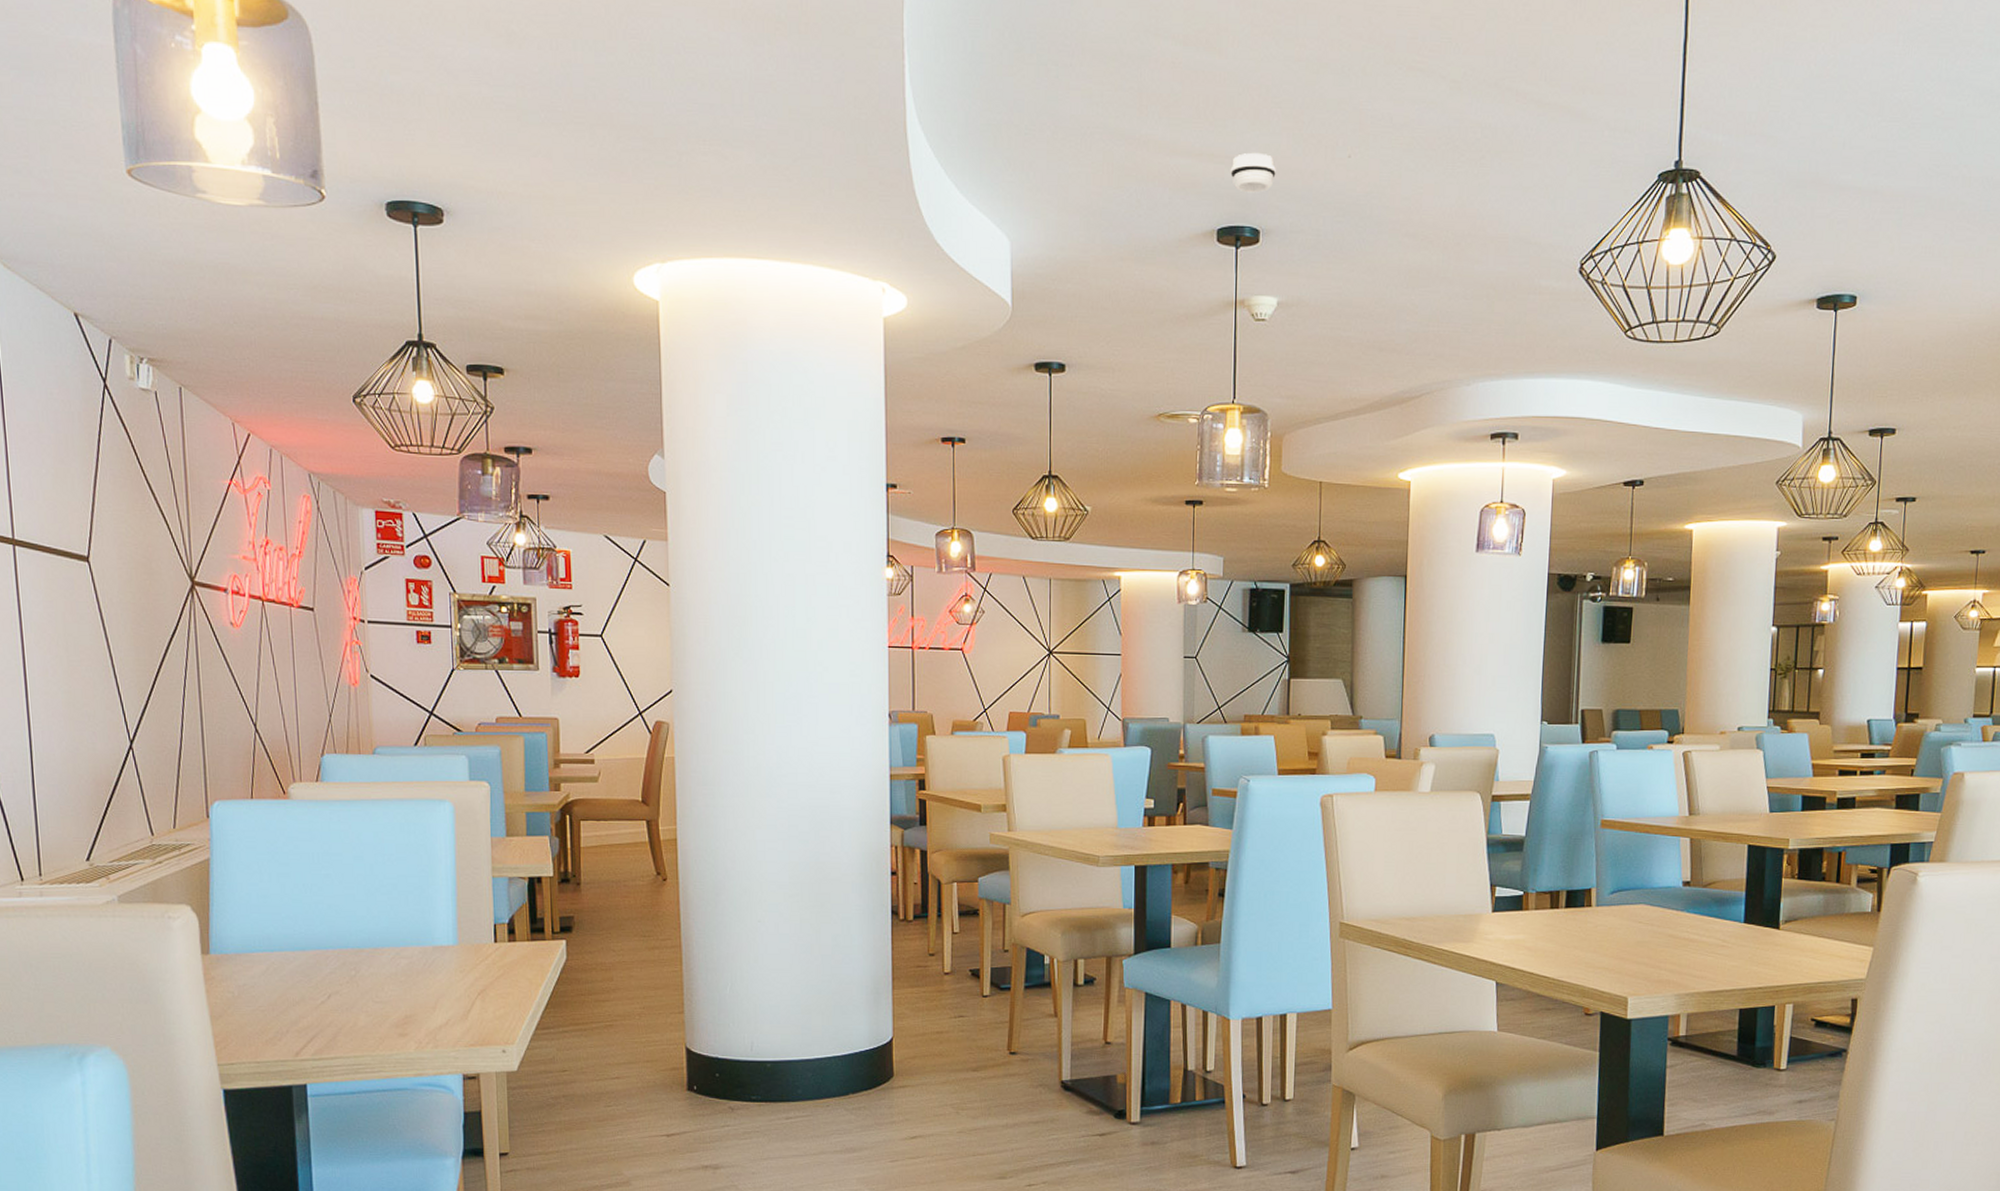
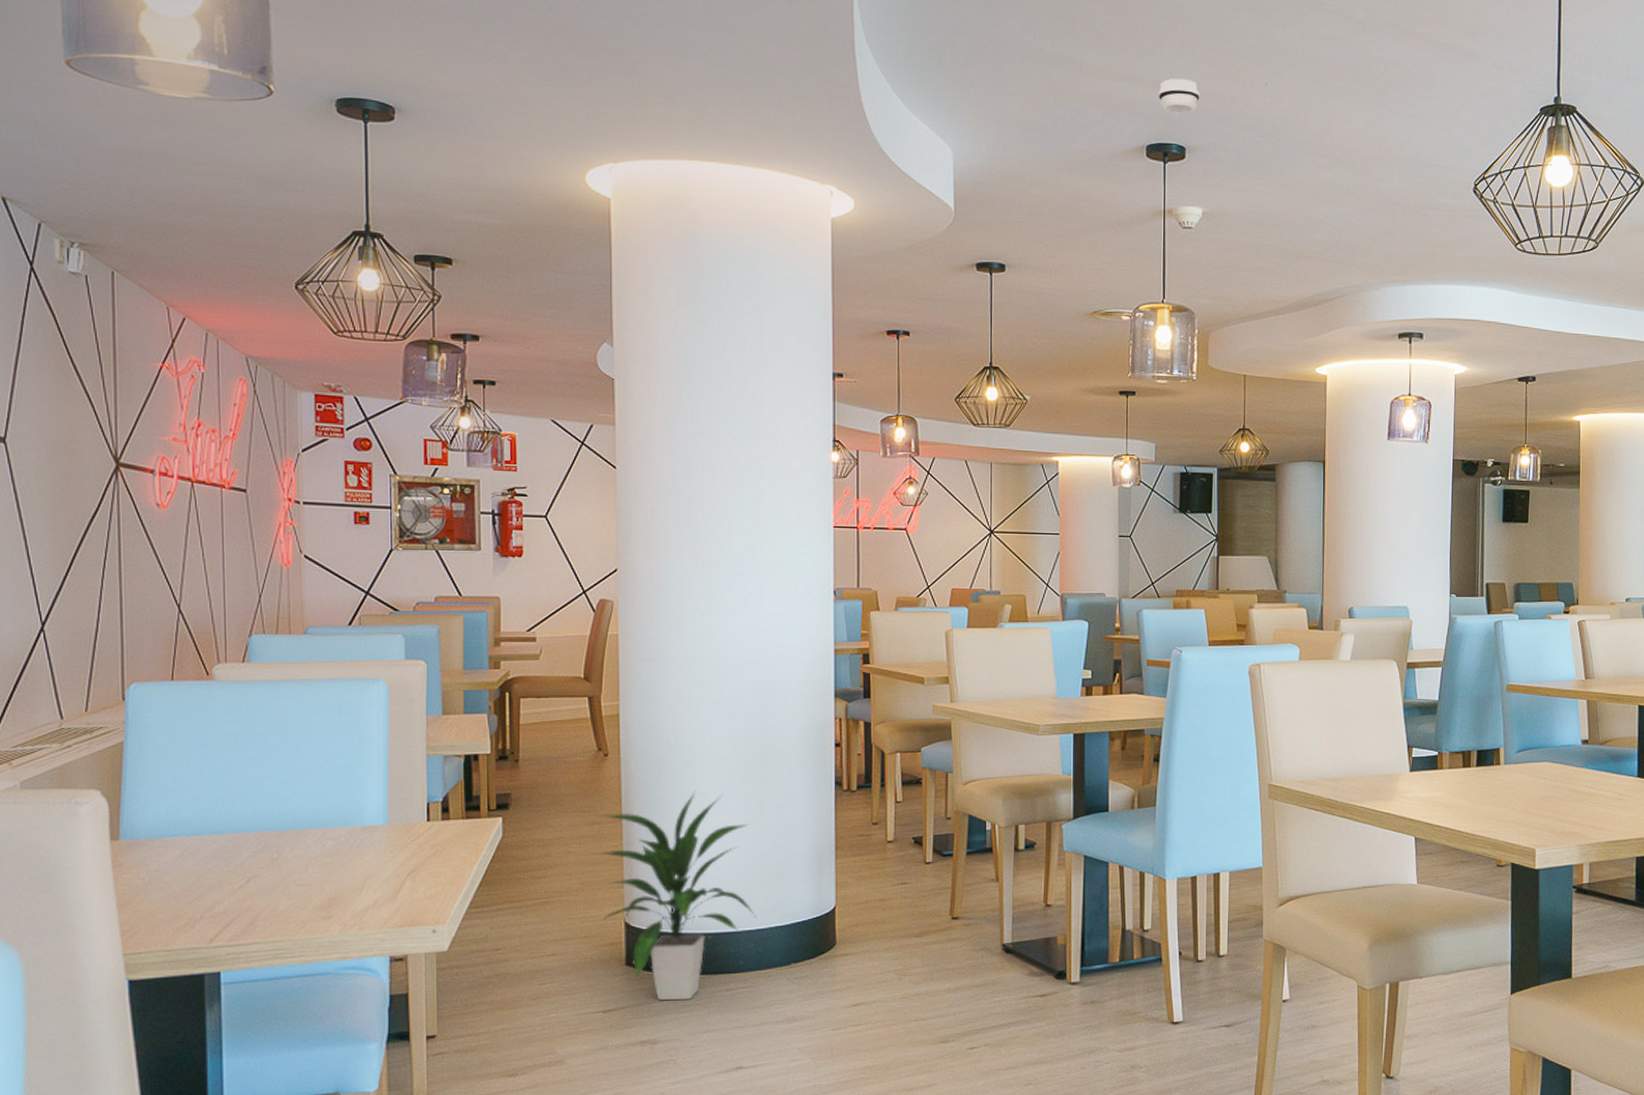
indoor plant: none [654,917,816,1126] -> present [593,791,758,1000]

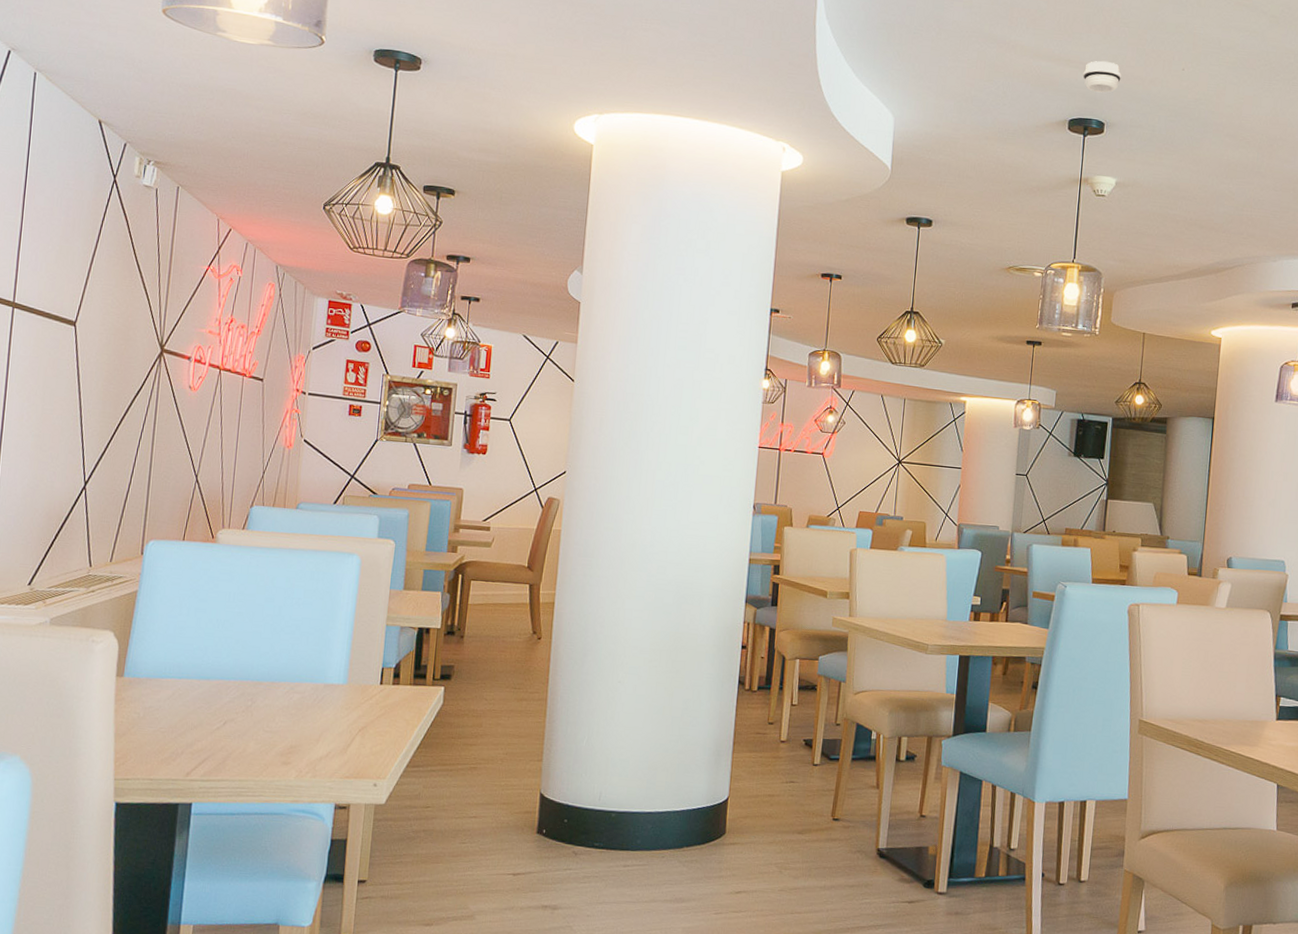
indoor plant: present [593,791,758,1000] -> none [519,678,658,871]

